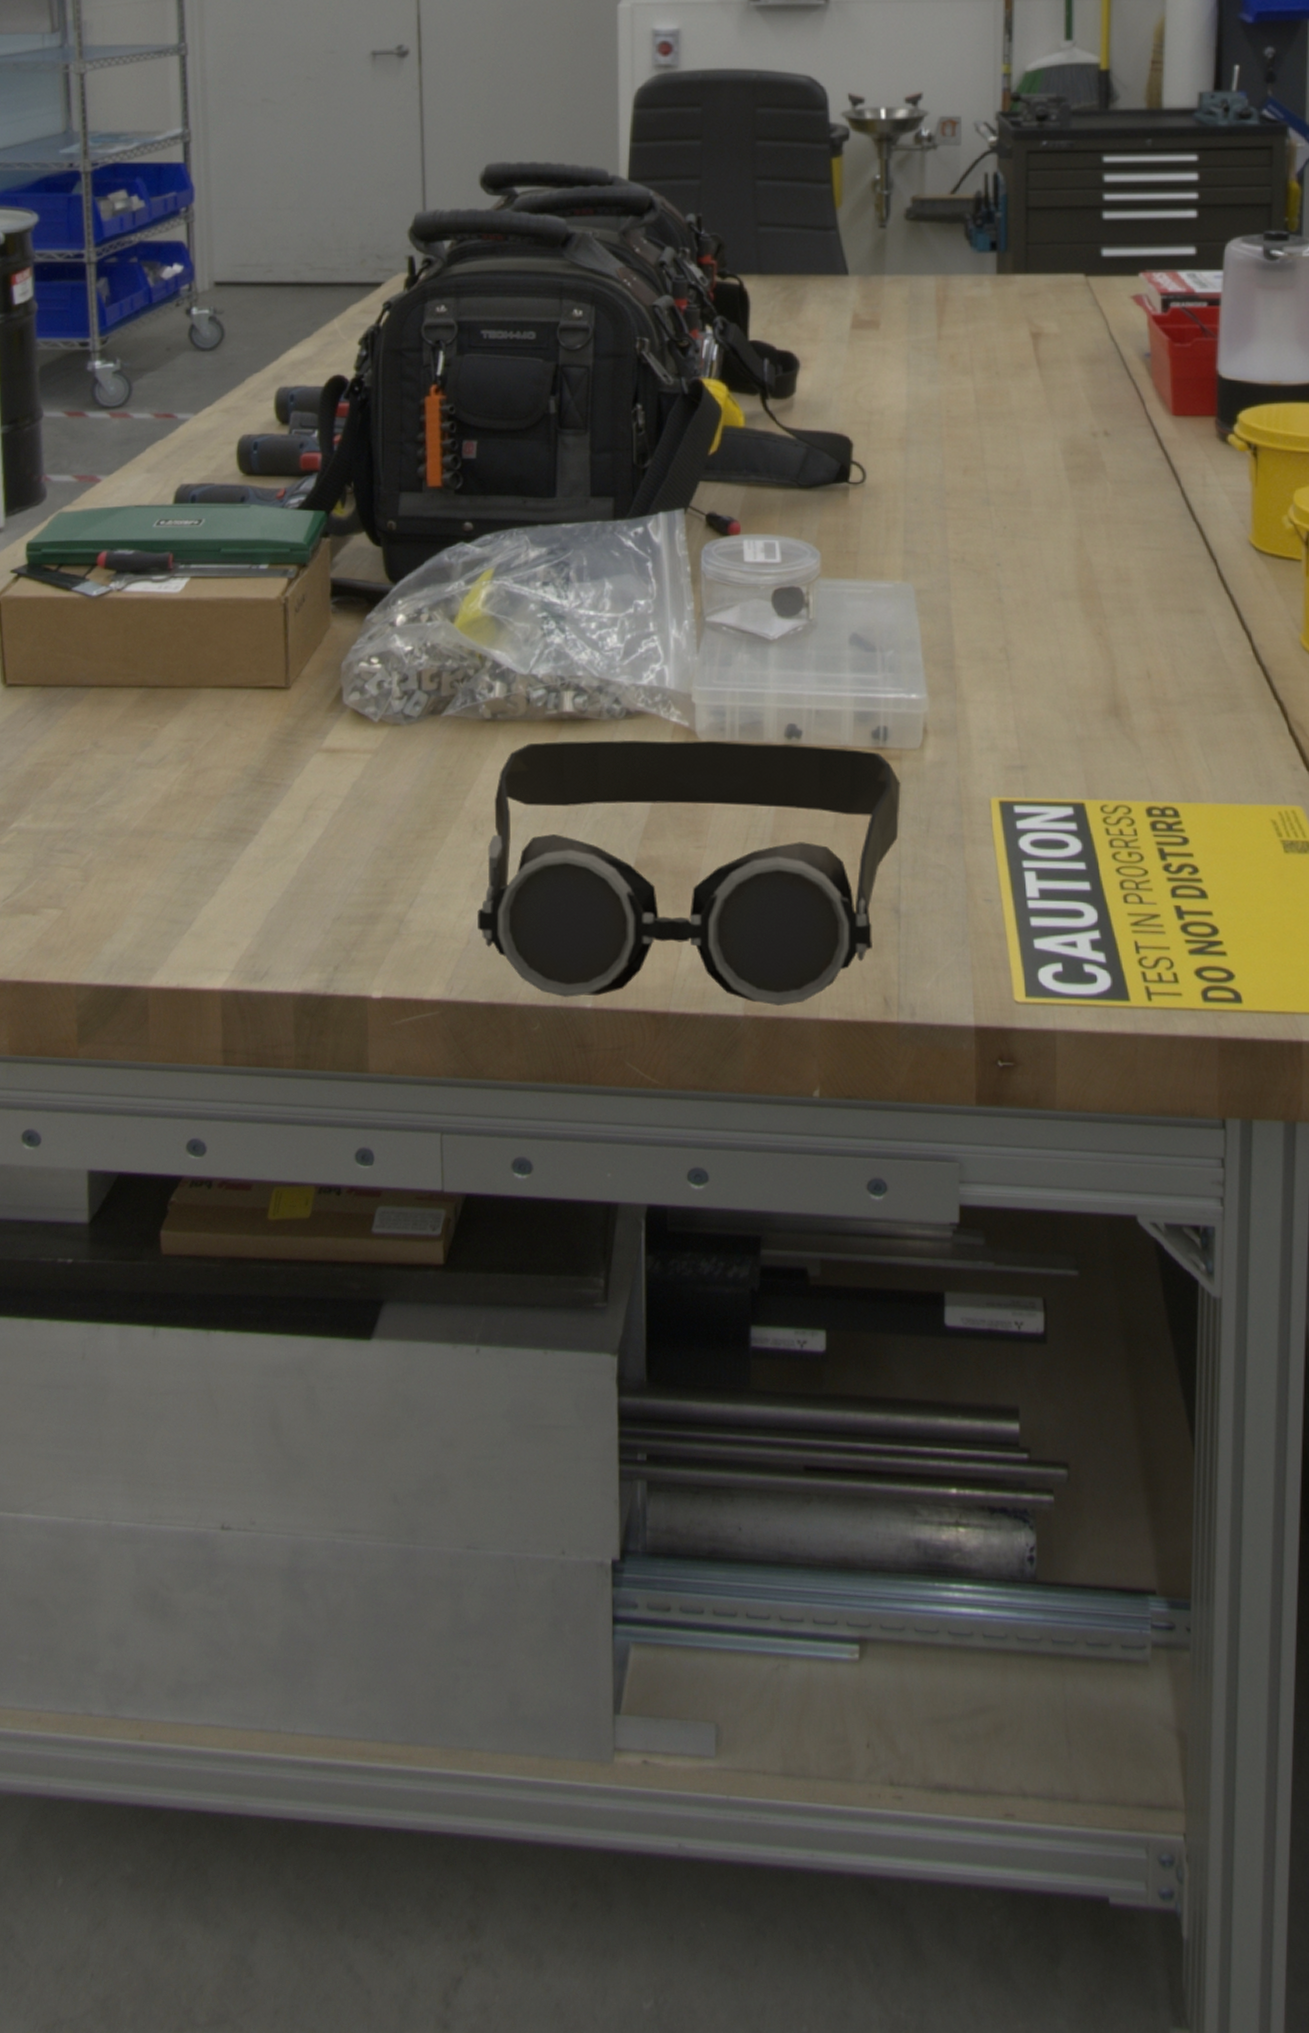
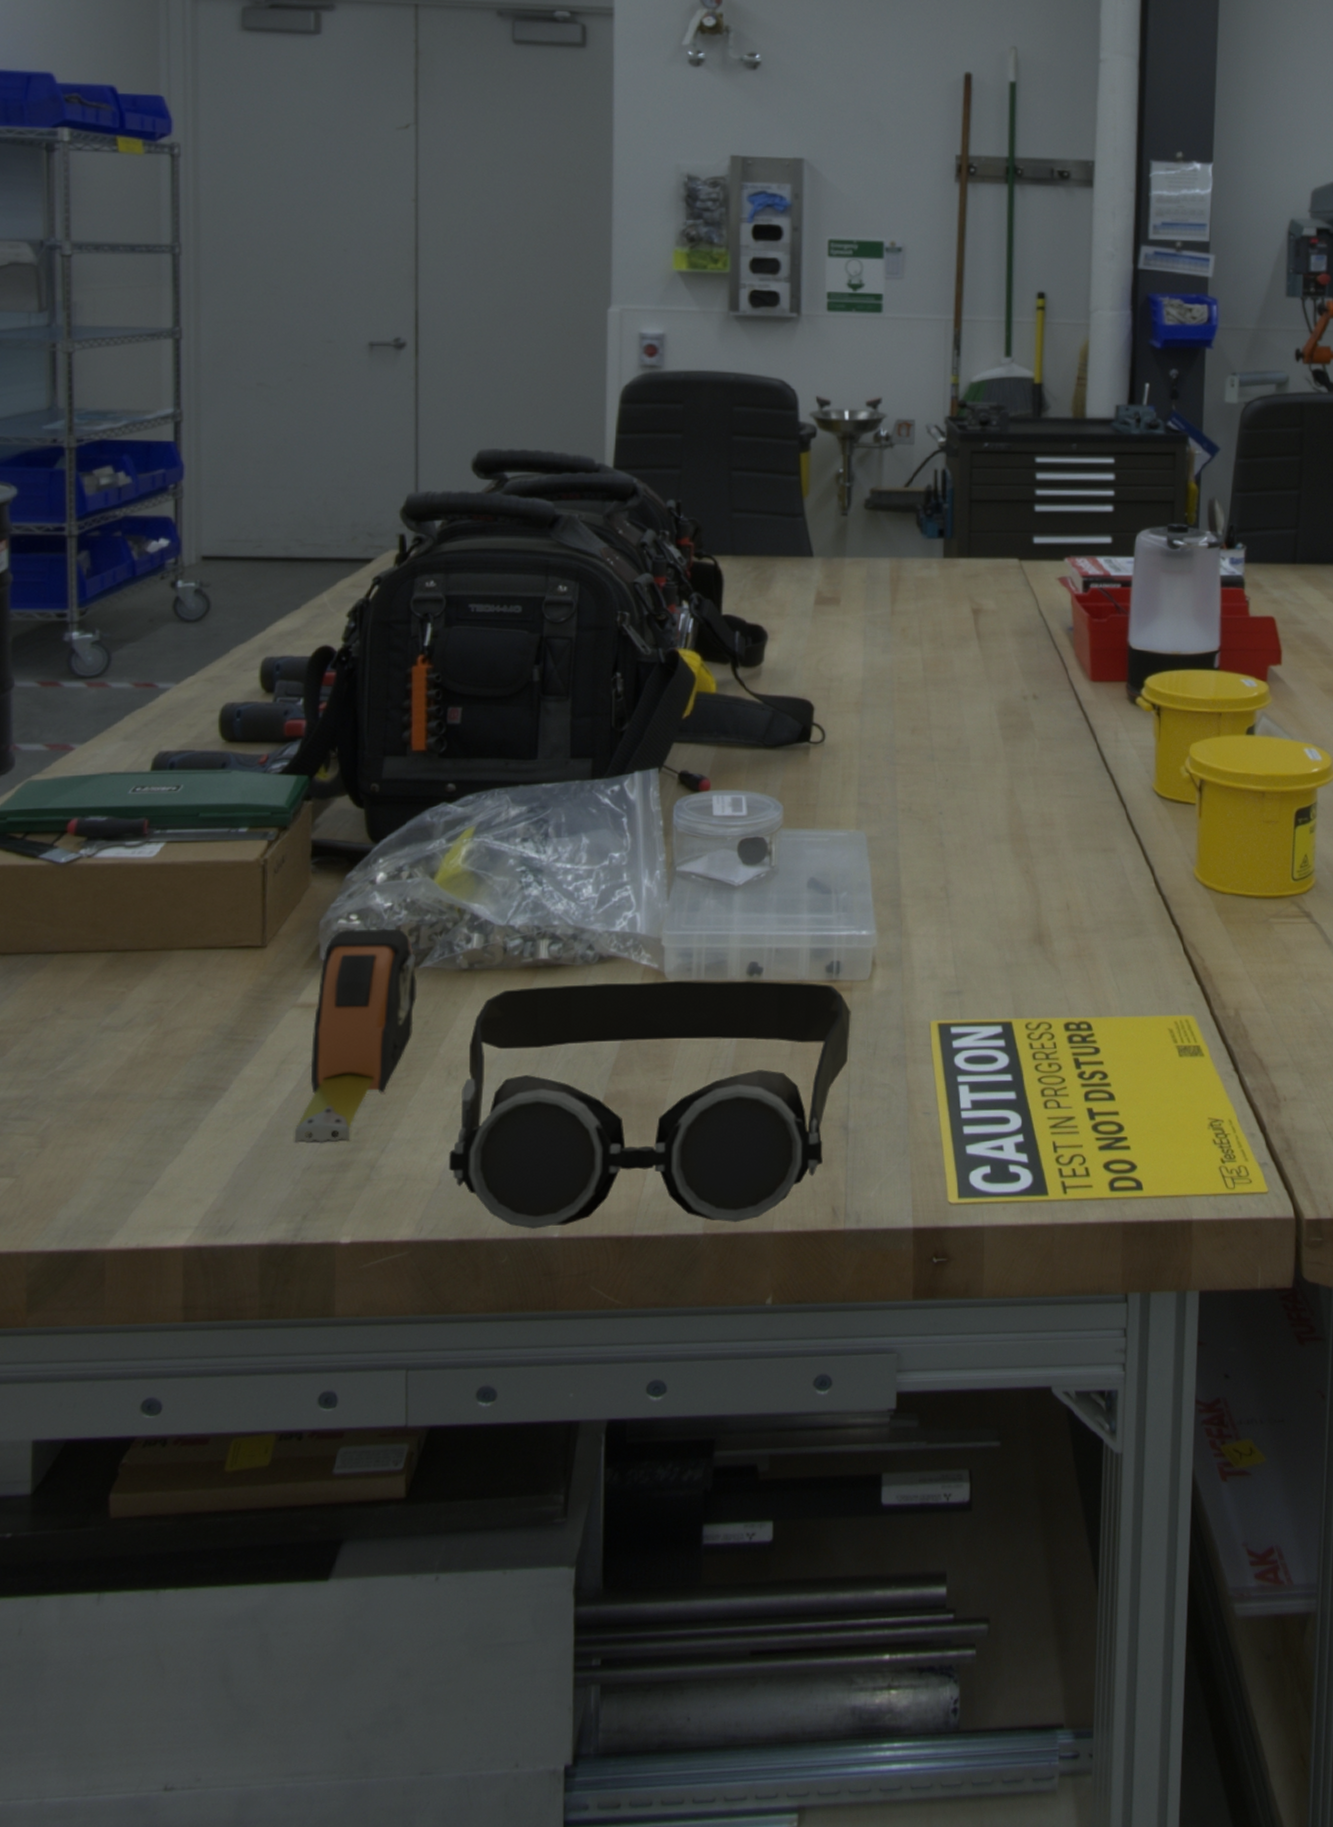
tape measure: none [324,673,440,893] -> present [295,928,417,1143]

